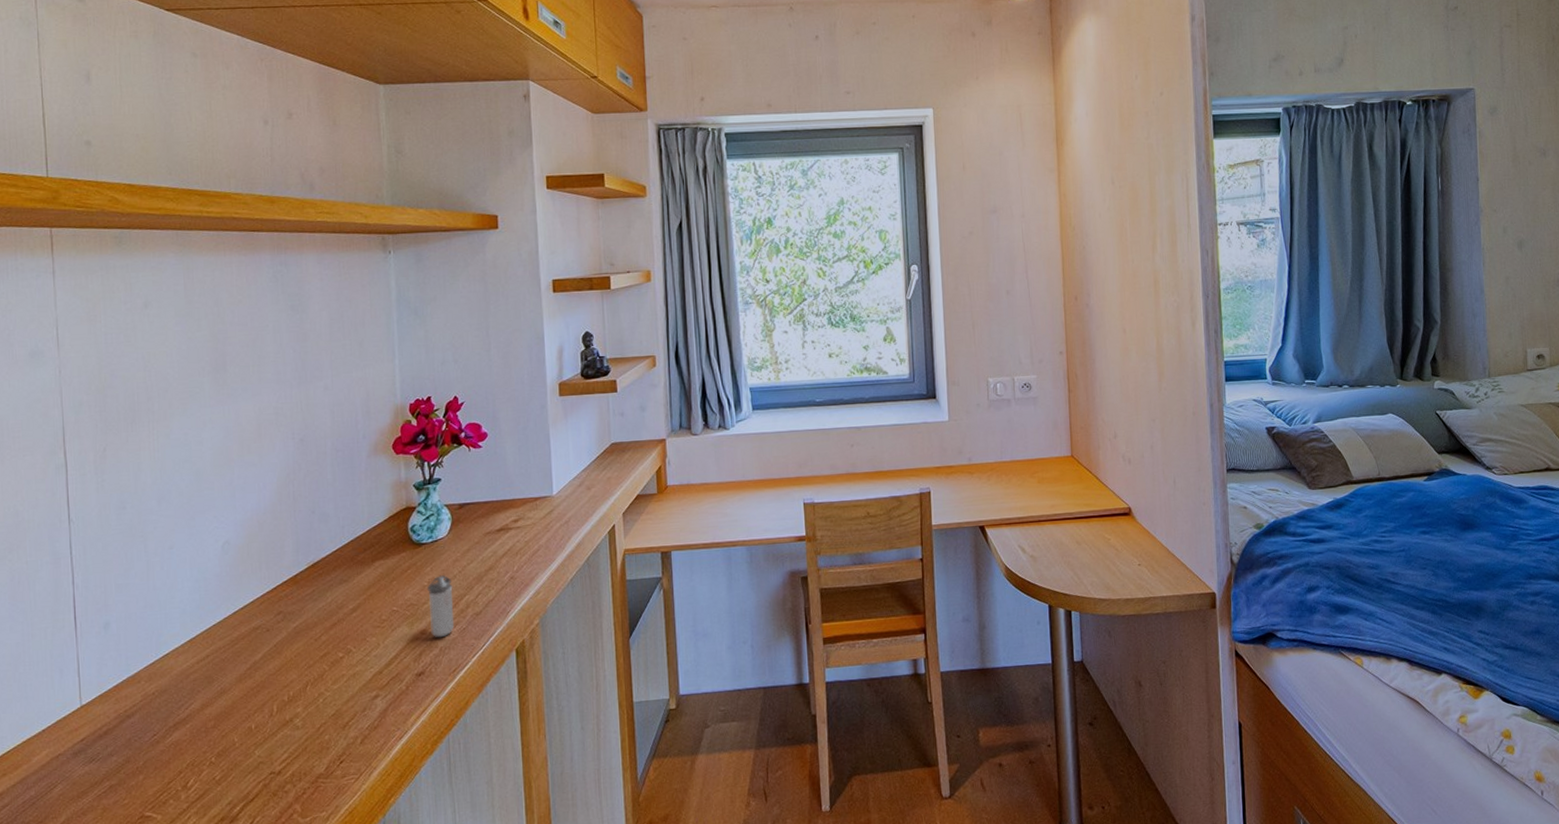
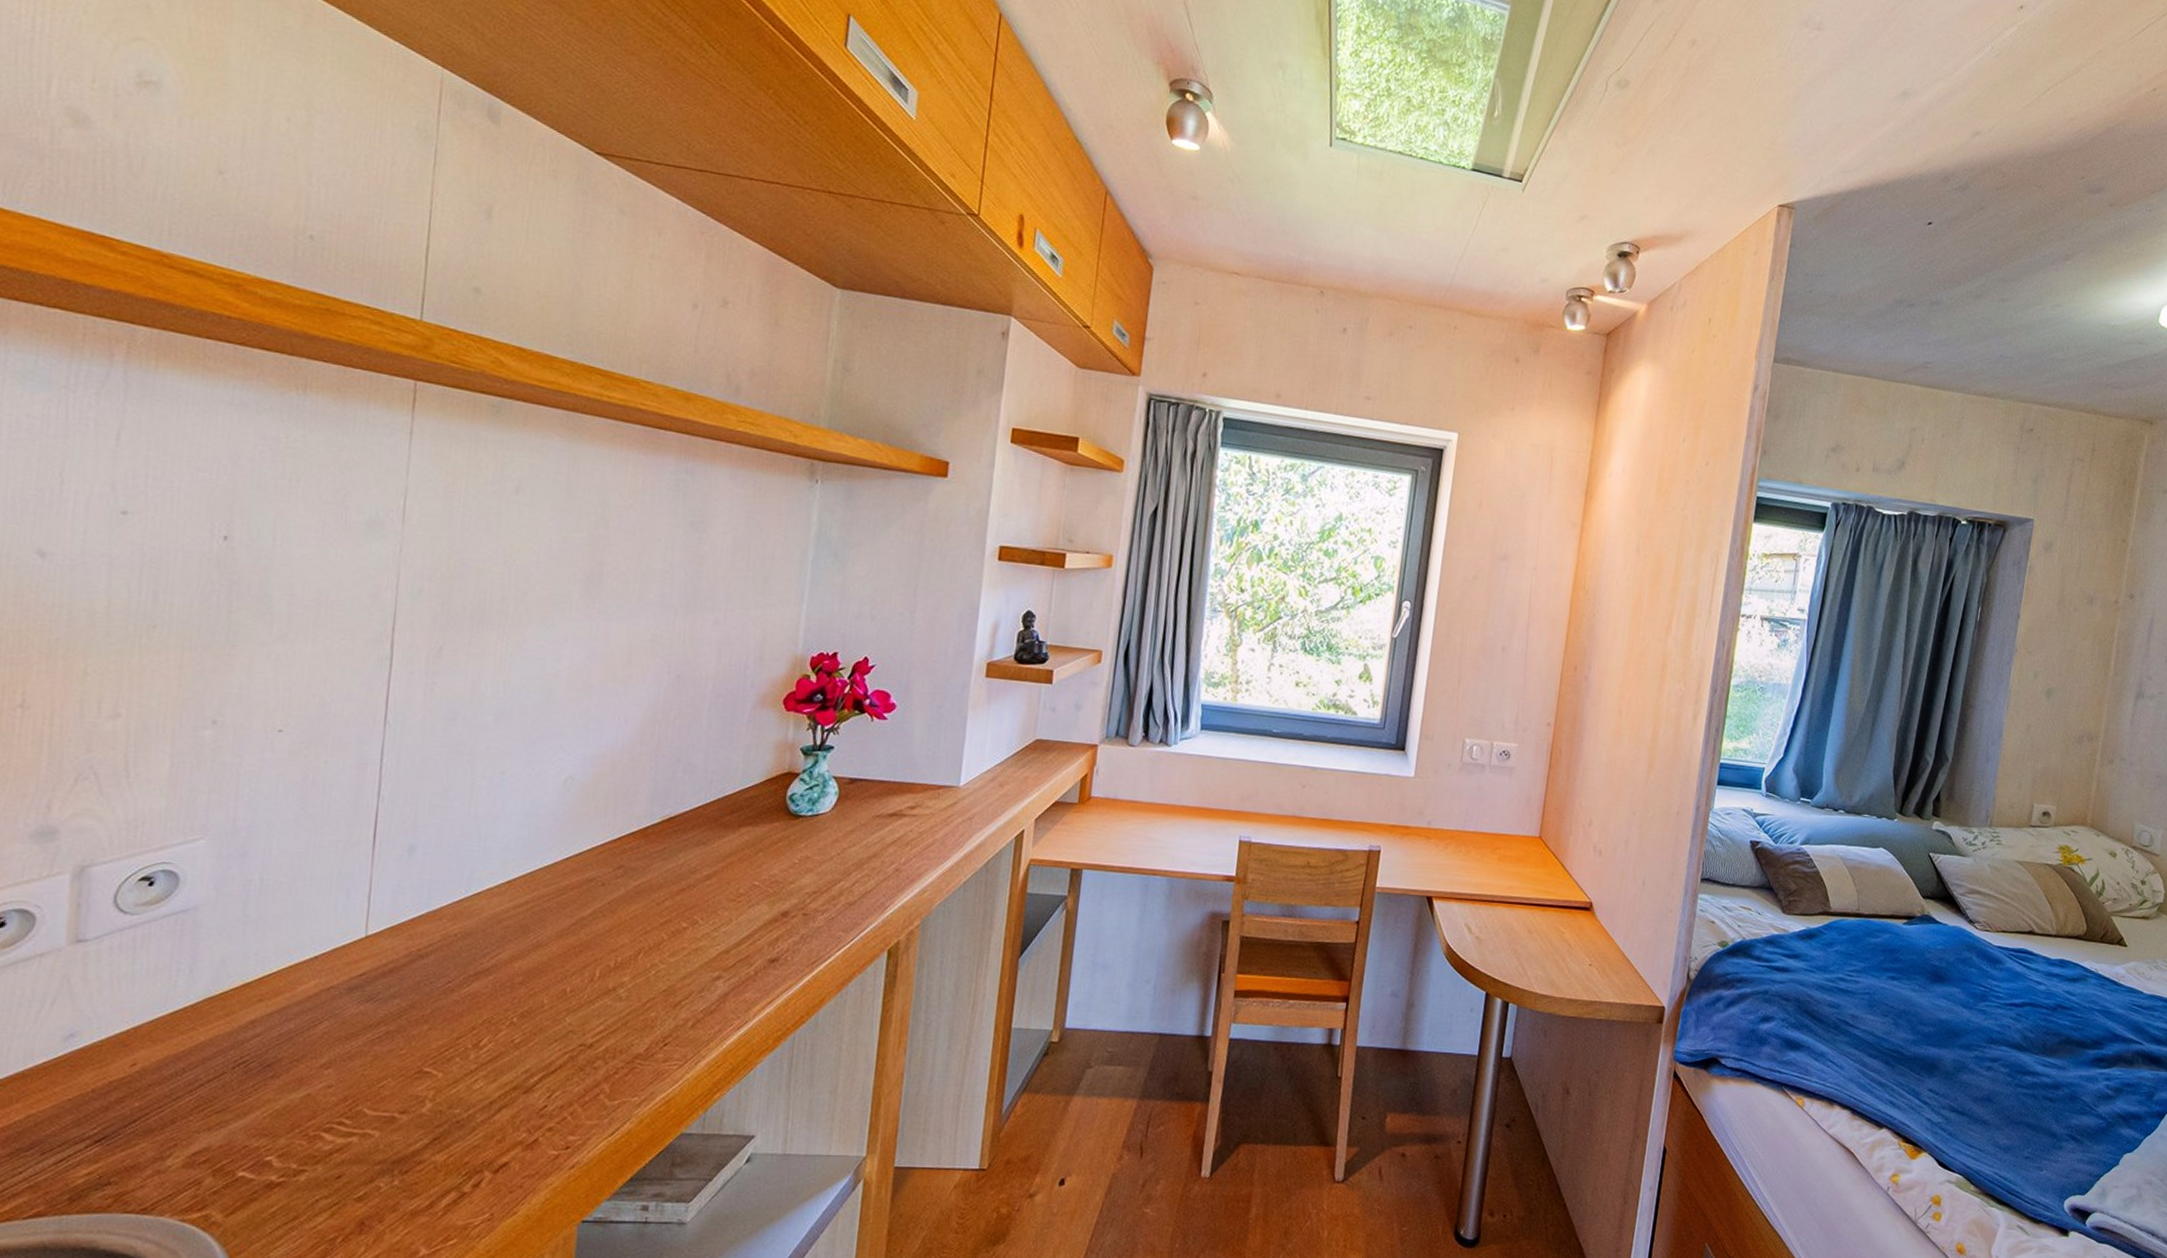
shaker: present [426,575,455,638] -> none [793,854,828,924]

